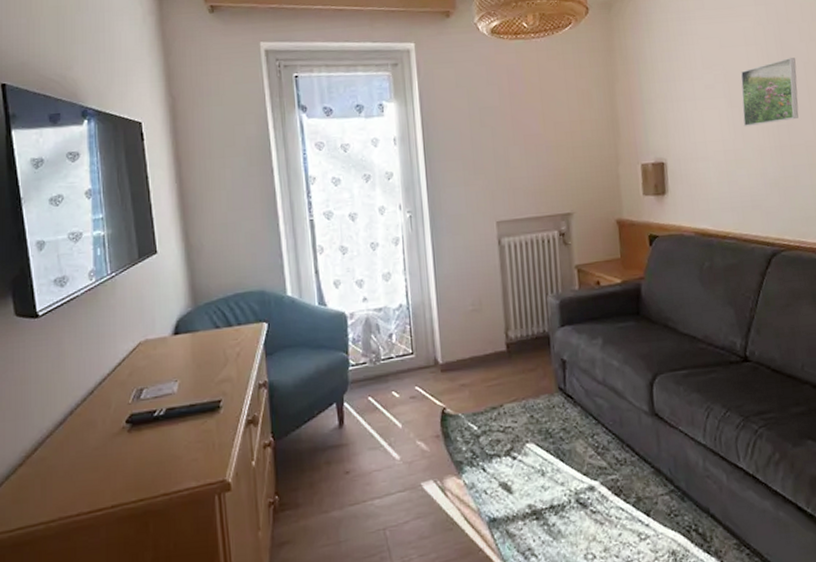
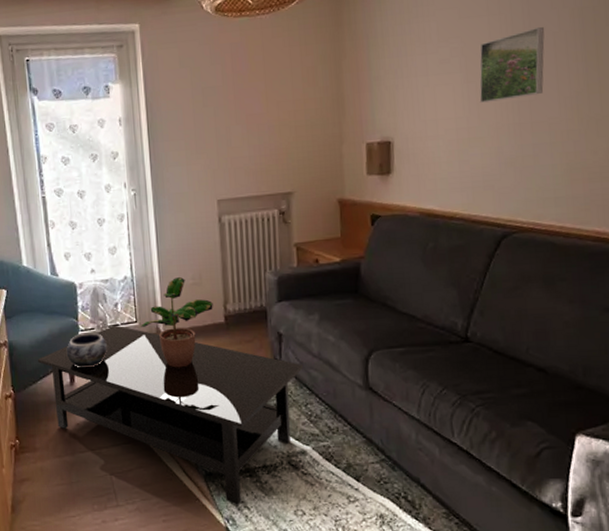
coffee table: none [301,357,589,554] -> present [37,325,304,505]
decorative bowl: none [336,367,381,408] -> present [67,332,107,368]
potted plant: none [414,304,494,403] -> present [137,277,213,368]

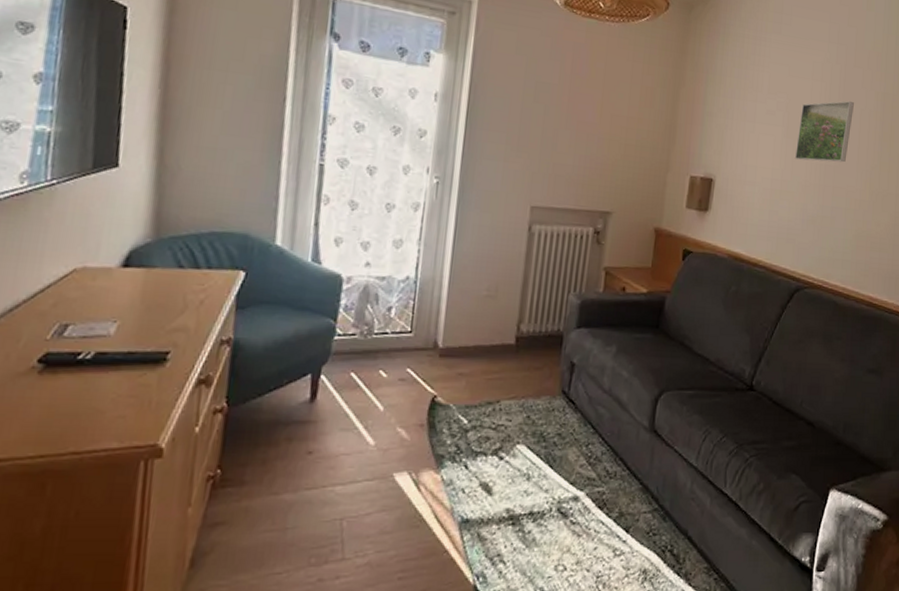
coffee table: present [37,325,304,505] -> none [270,333,592,559]
decorative bowl: present [67,332,107,368] -> none [313,338,369,383]
potted plant: present [137,277,213,368] -> none [411,286,506,392]

